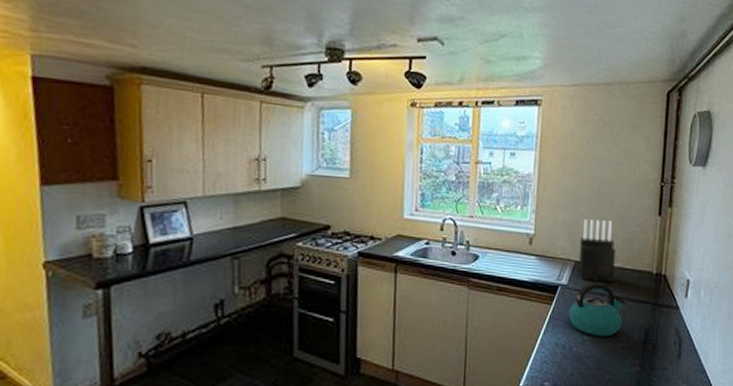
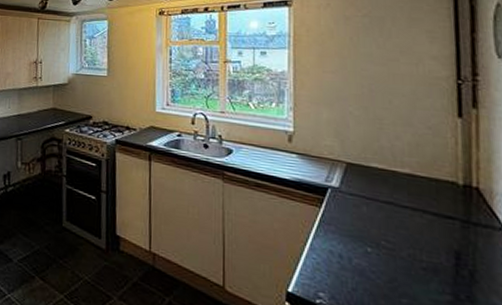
kettle: present [568,283,625,337] -> none [343,188,421,253]
knife block: present [578,219,615,283] -> none [350,118,402,190]

